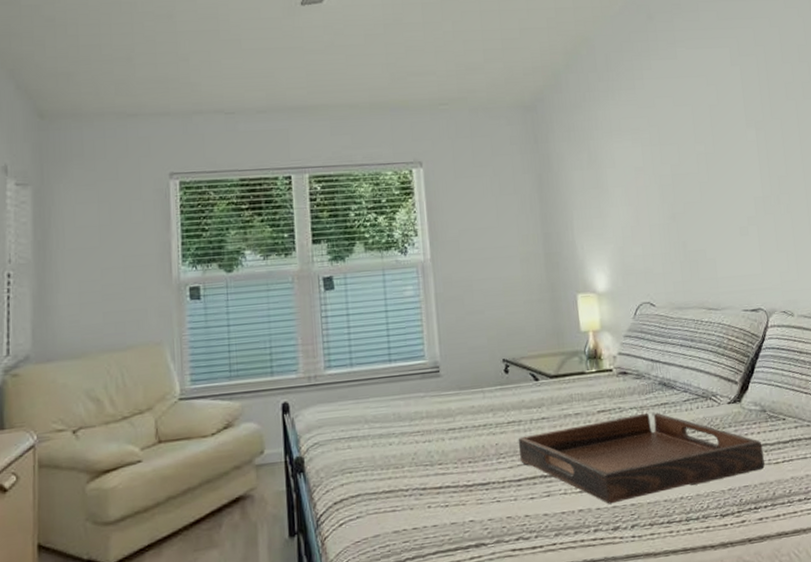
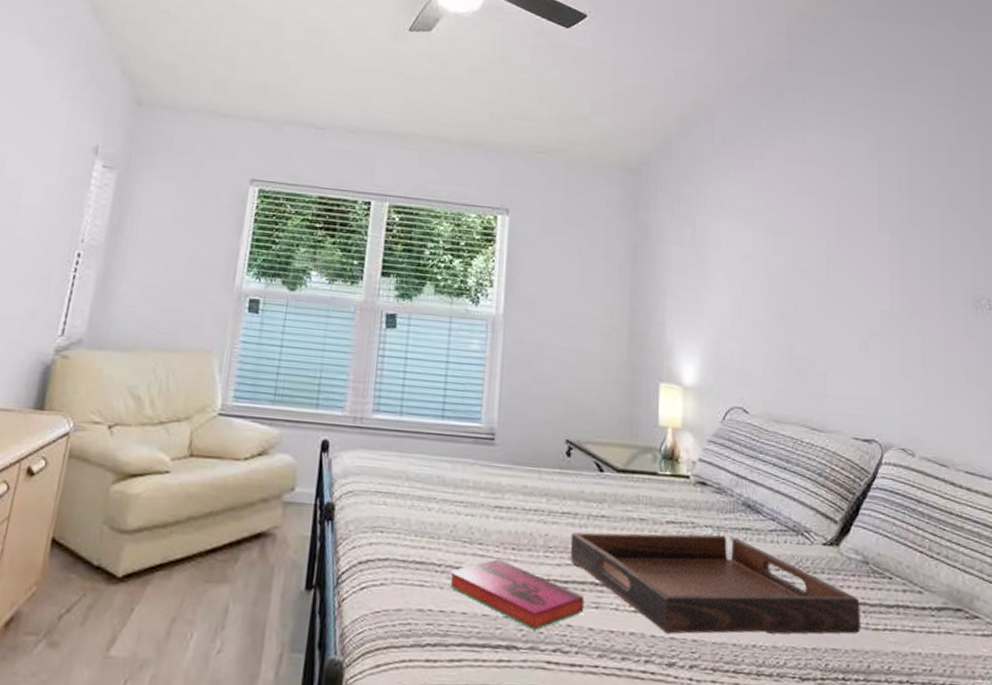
hardback book: none [416,473,538,526] -> present [448,559,585,630]

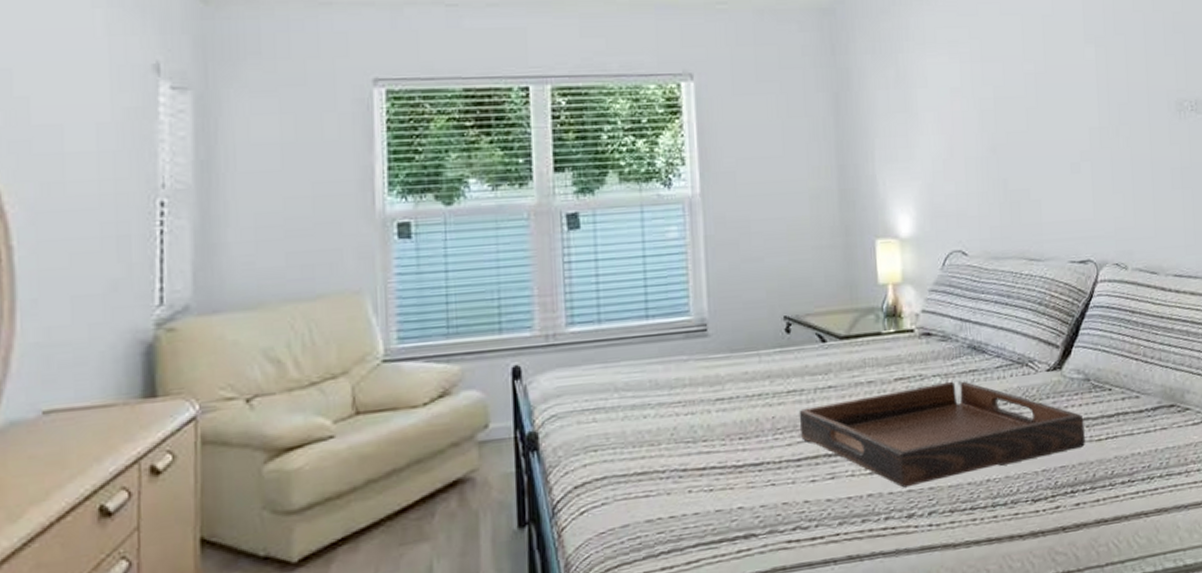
hardback book: present [448,559,585,630] -> none [675,452,820,514]

